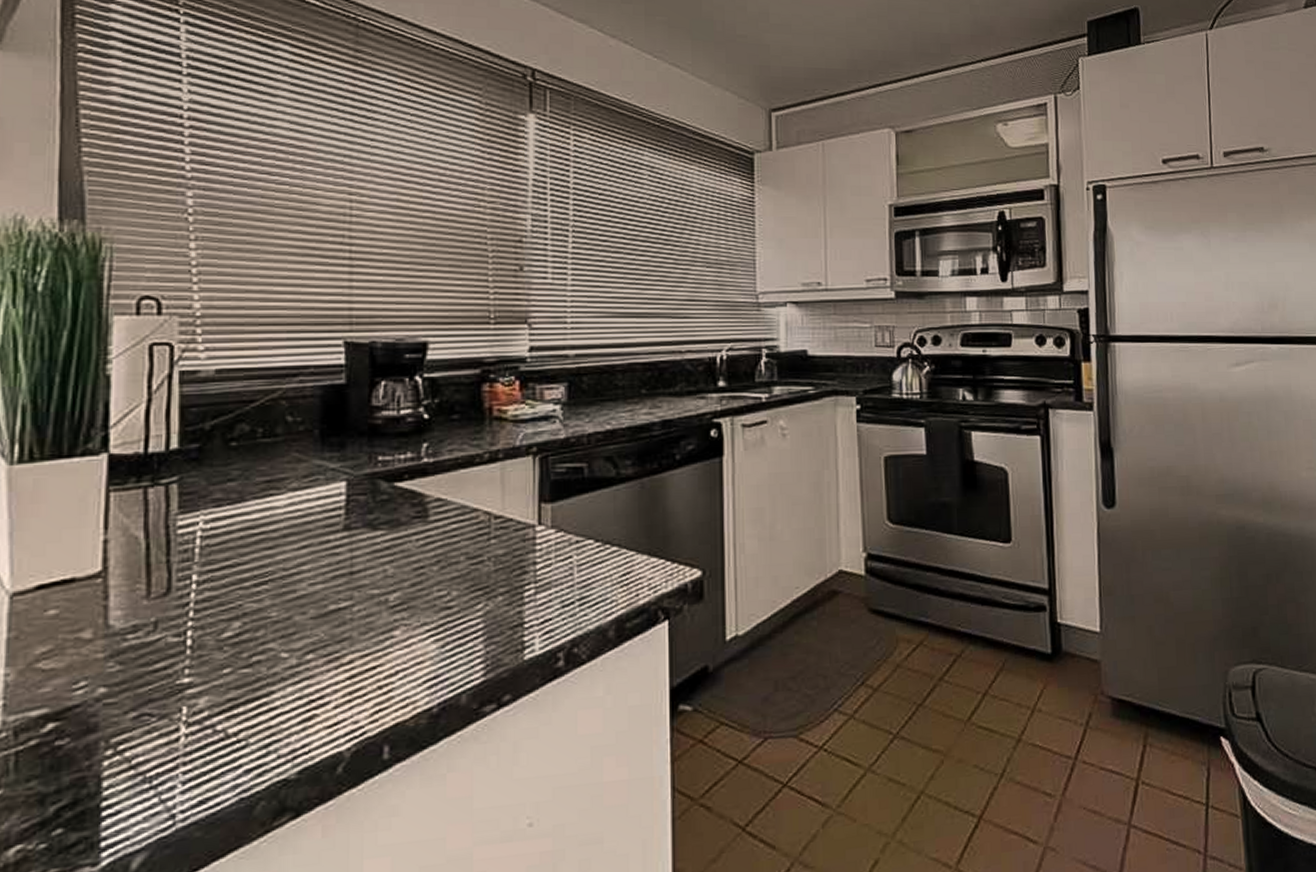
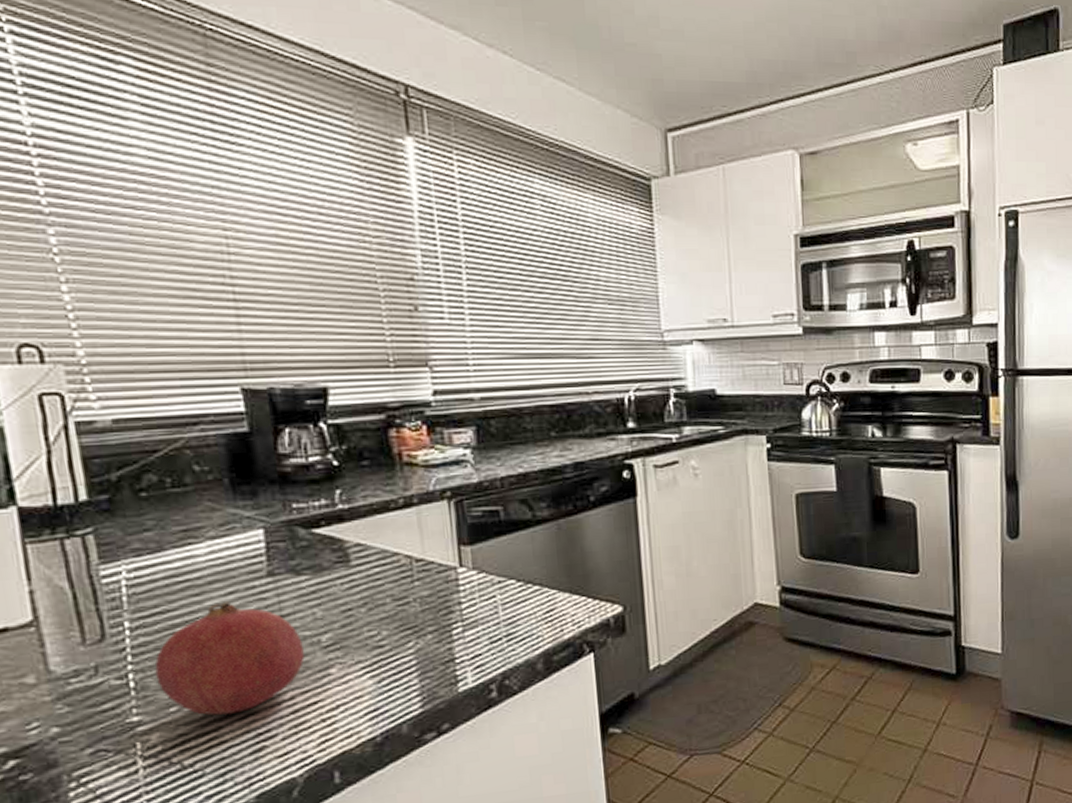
fruit: none [215,556,369,679] -> present [154,602,305,715]

